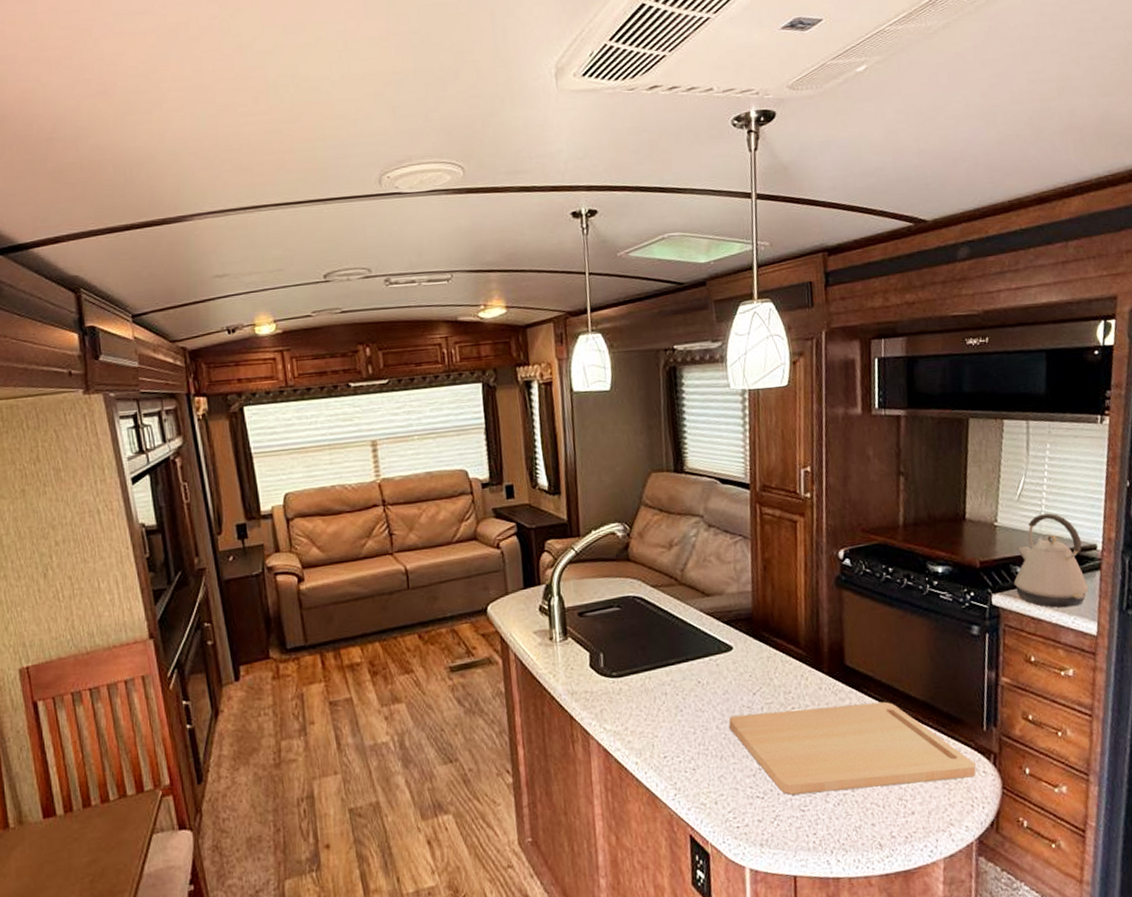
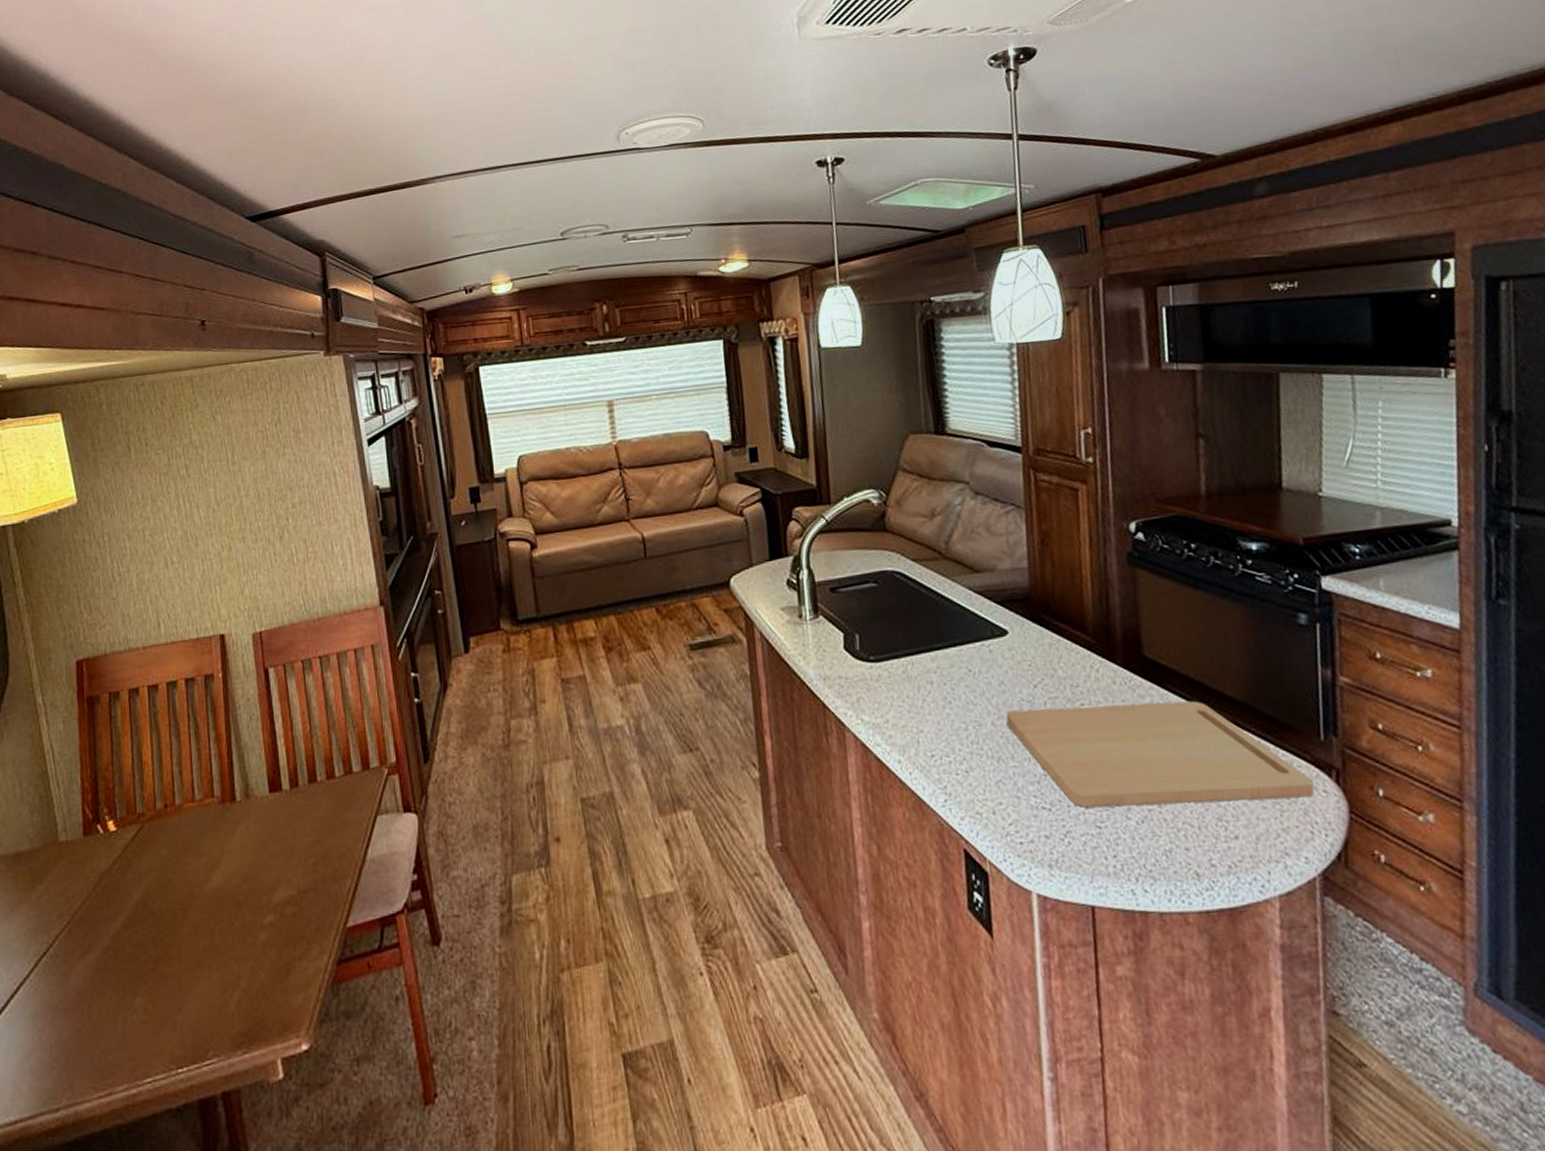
kettle: present [1014,513,1089,608] -> none [1347,482,1446,595]

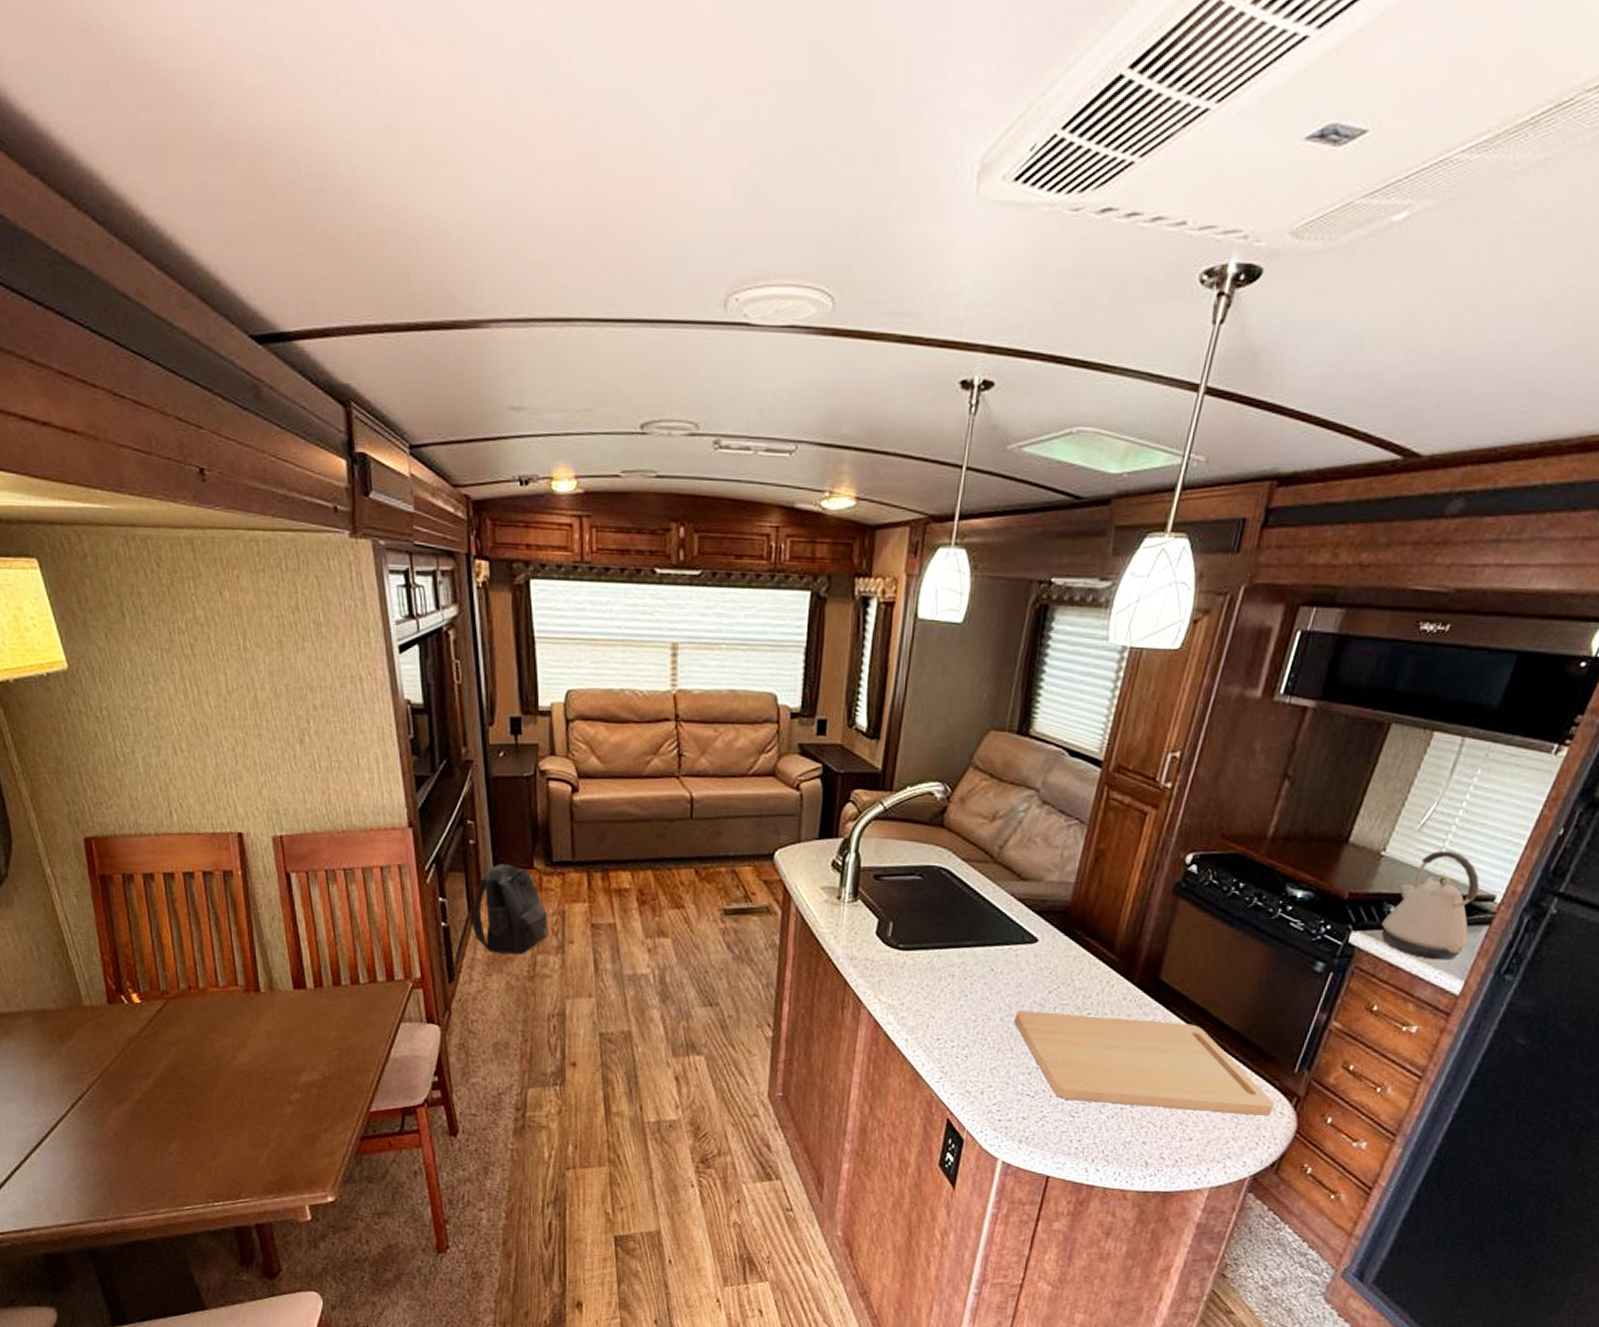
backpack: none [443,628,521,725] -> present [471,863,550,955]
kettle: none [1347,482,1446,595] -> present [1381,850,1480,961]

